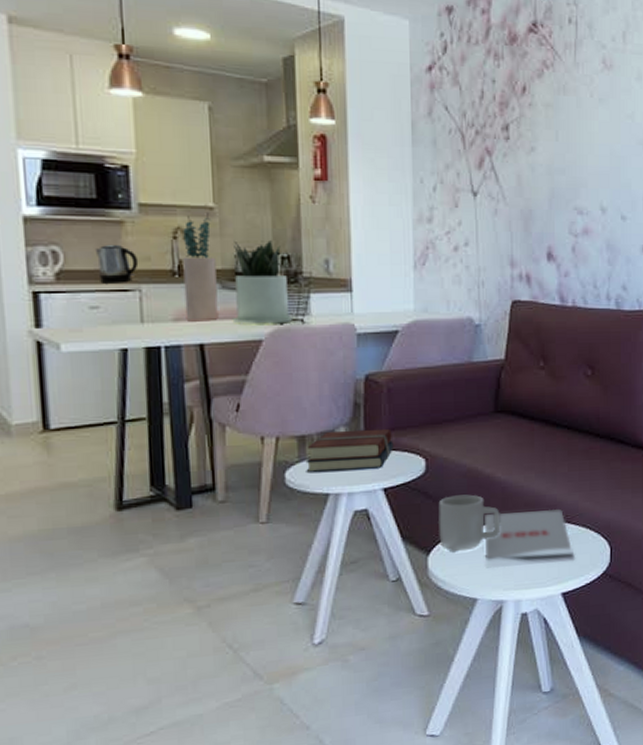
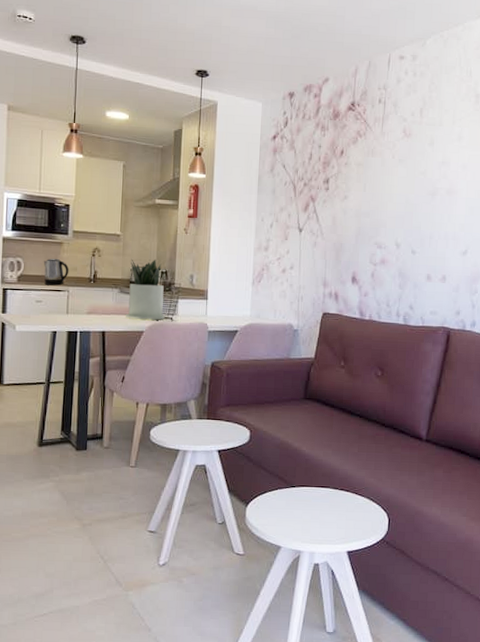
vase: present [183,212,218,322] -> none [95,238,118,316]
books: present [305,429,394,472] -> none [165,403,228,434]
mug: present [438,494,501,552] -> none [256,461,303,507]
magazine: present [484,509,576,569] -> none [288,479,360,527]

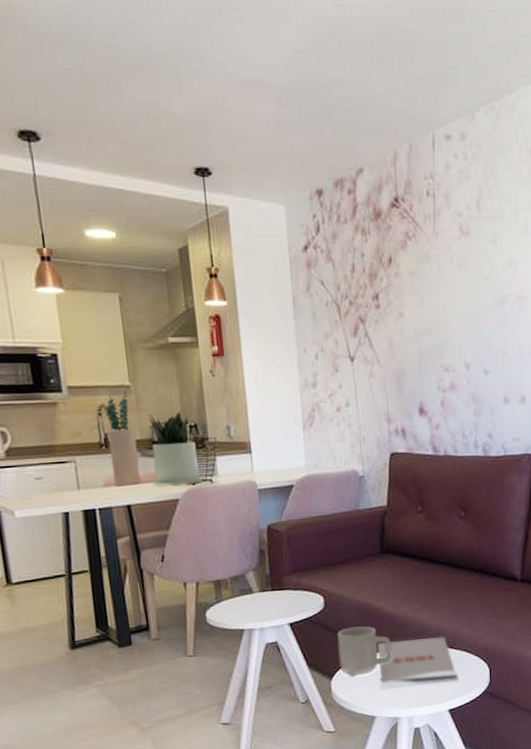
kettle: present [44,258,69,286] -> none [36,422,72,457]
vase: none [95,238,118,316] -> present [106,390,141,487]
mug: none [256,461,303,507] -> present [337,626,392,677]
magazine: none [288,479,360,527] -> present [378,636,460,690]

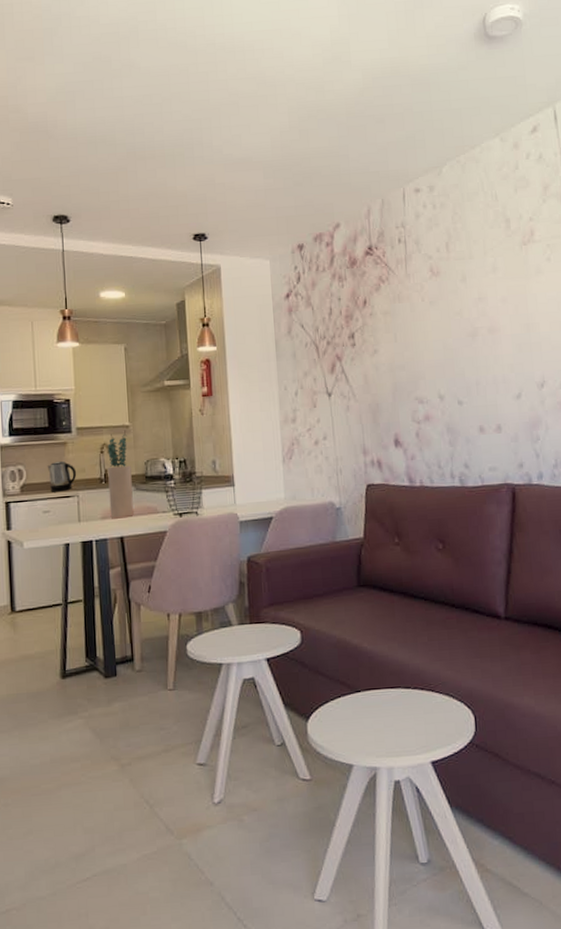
kettle: none [36,422,72,457] -> present [48,460,77,492]
planter: present [148,411,204,487] -> none [144,447,190,520]
mug: present [337,626,392,677] -> none [313,664,370,719]
magazine: present [378,636,460,690] -> none [355,678,442,736]

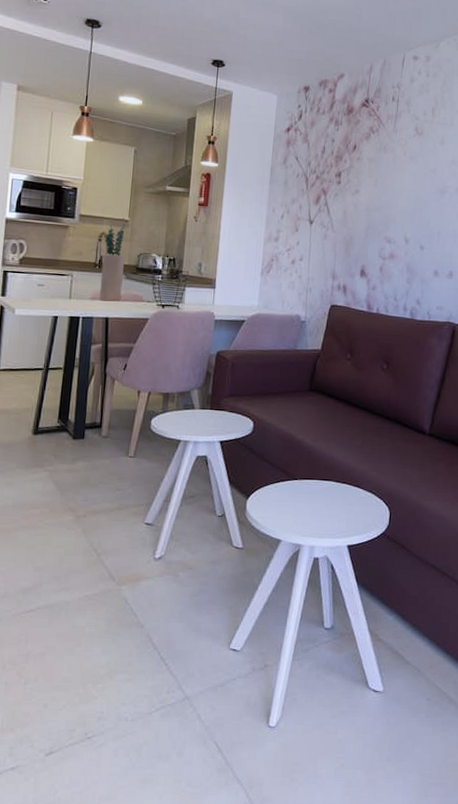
kettle: present [48,460,77,492] -> none [47,241,74,270]

